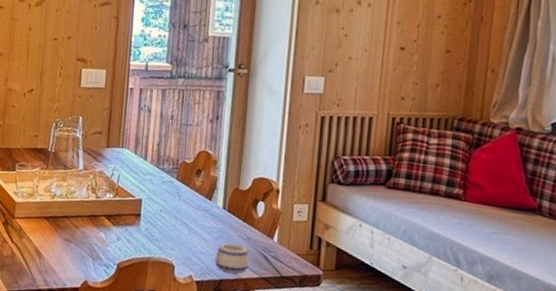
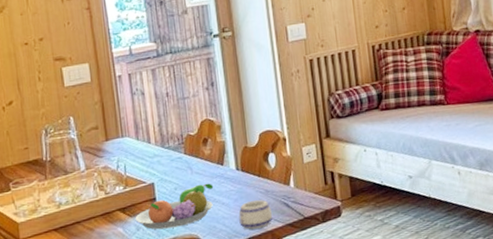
fruit bowl: none [117,212,198,249] -> present [135,183,214,230]

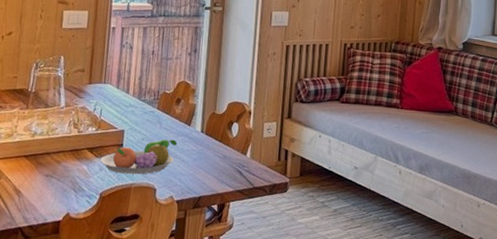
mug: present [239,199,272,229] -> none [194,163,225,189]

